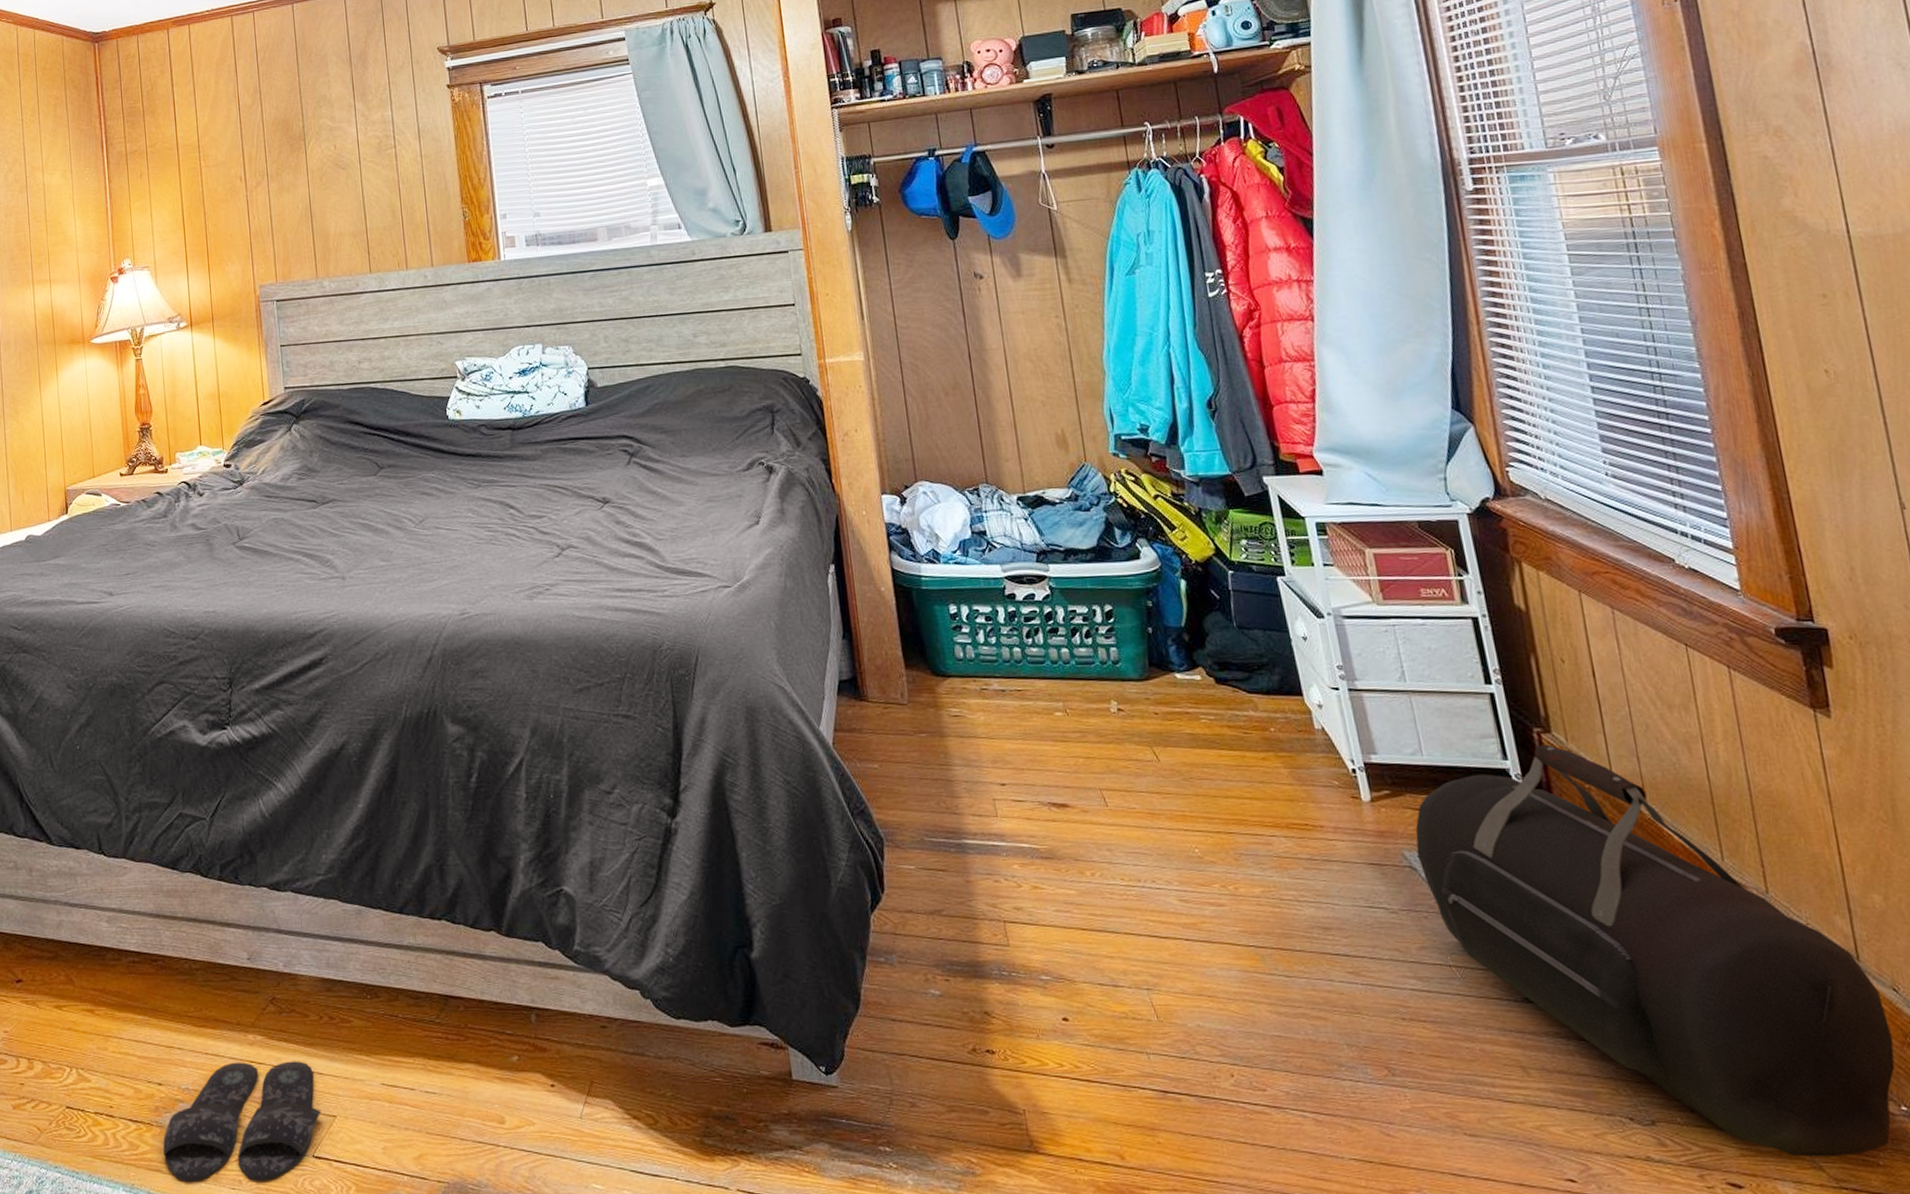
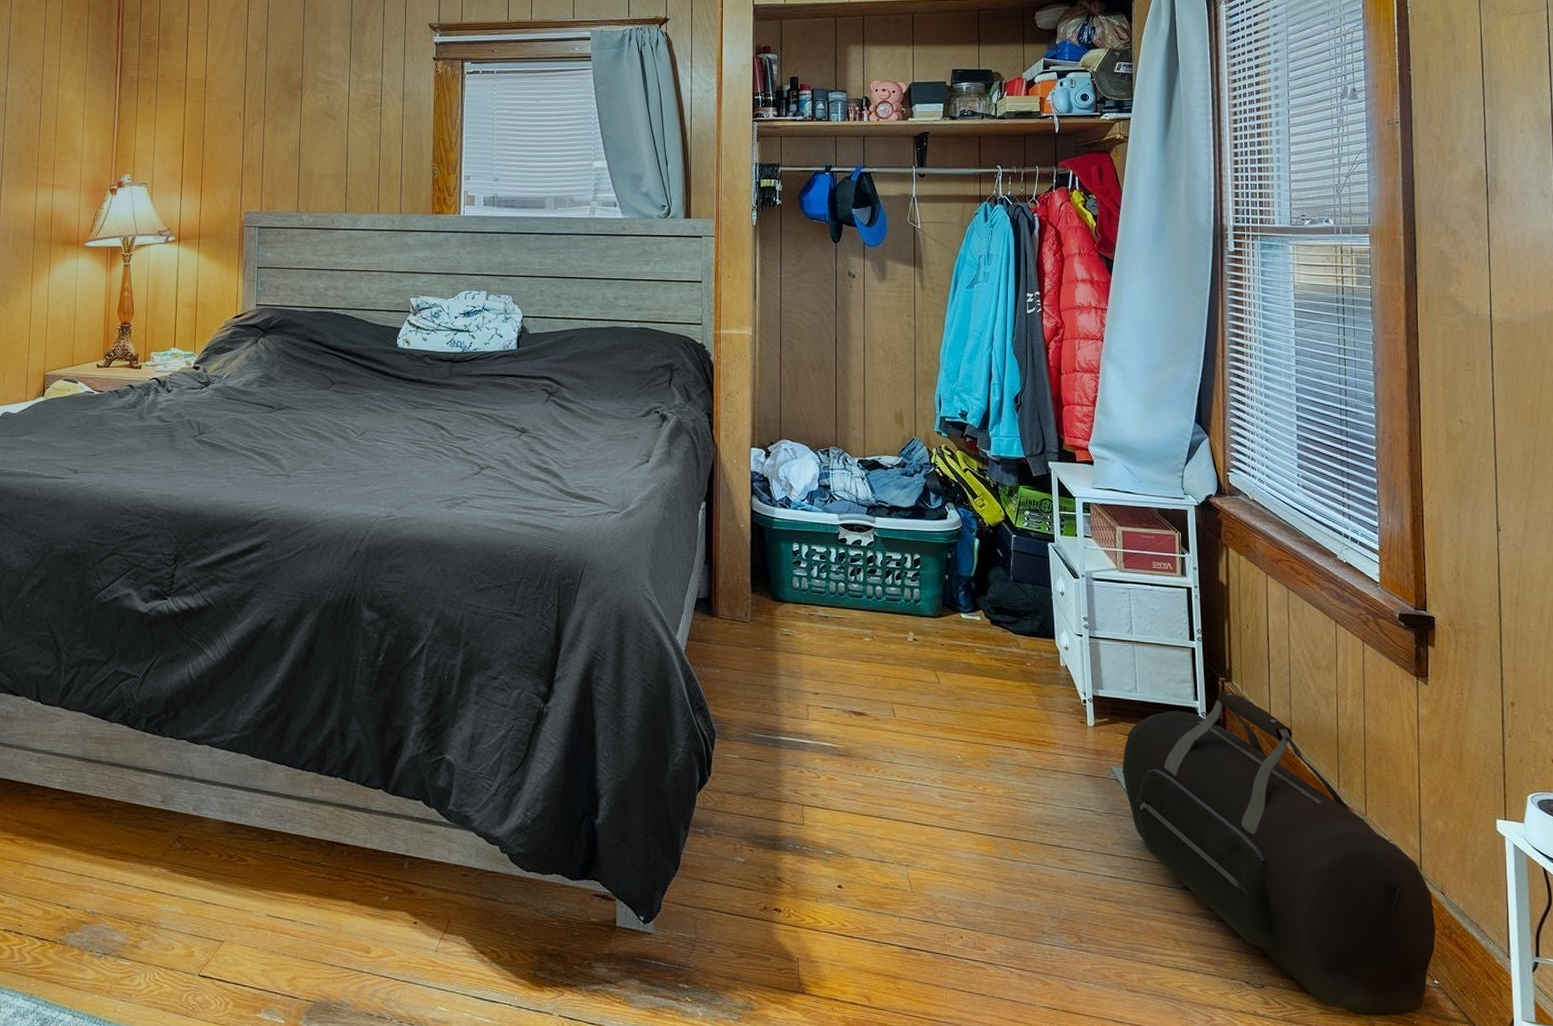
slippers: present [163,1061,321,1183] -> none [63,891,211,995]

